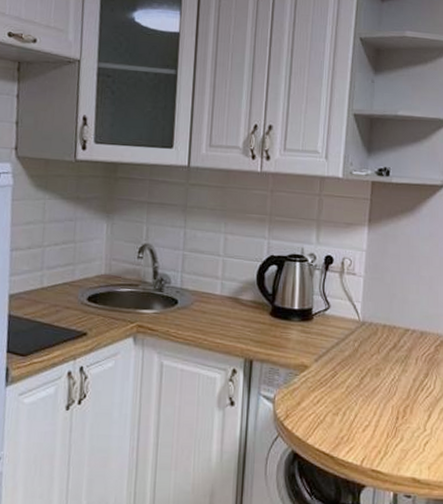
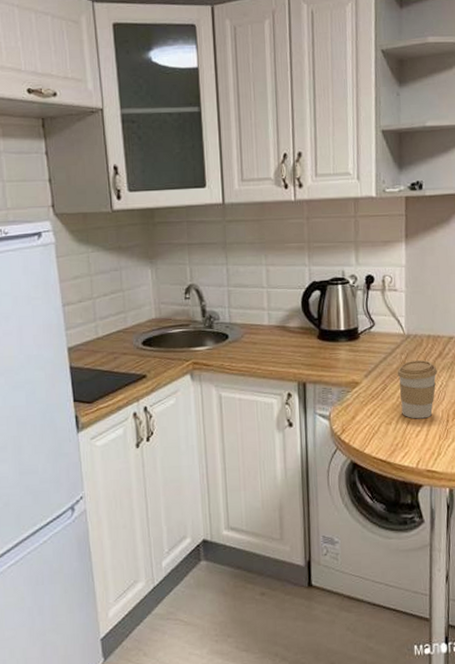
coffee cup: none [348,350,390,413] -> present [397,360,438,419]

